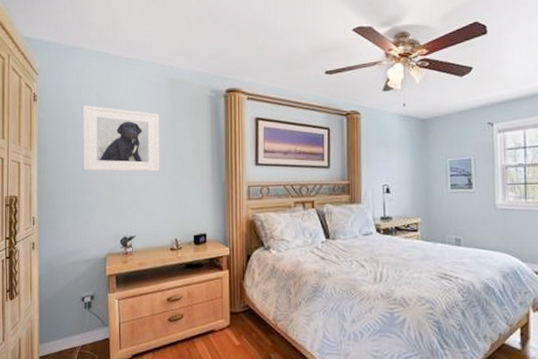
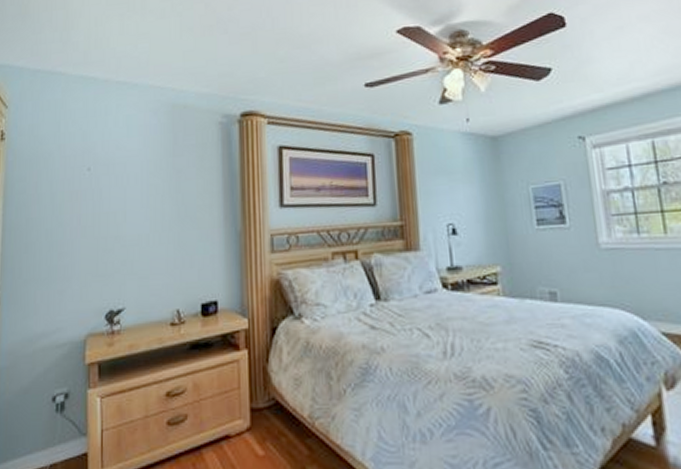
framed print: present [83,105,160,172] -> none [60,142,157,226]

